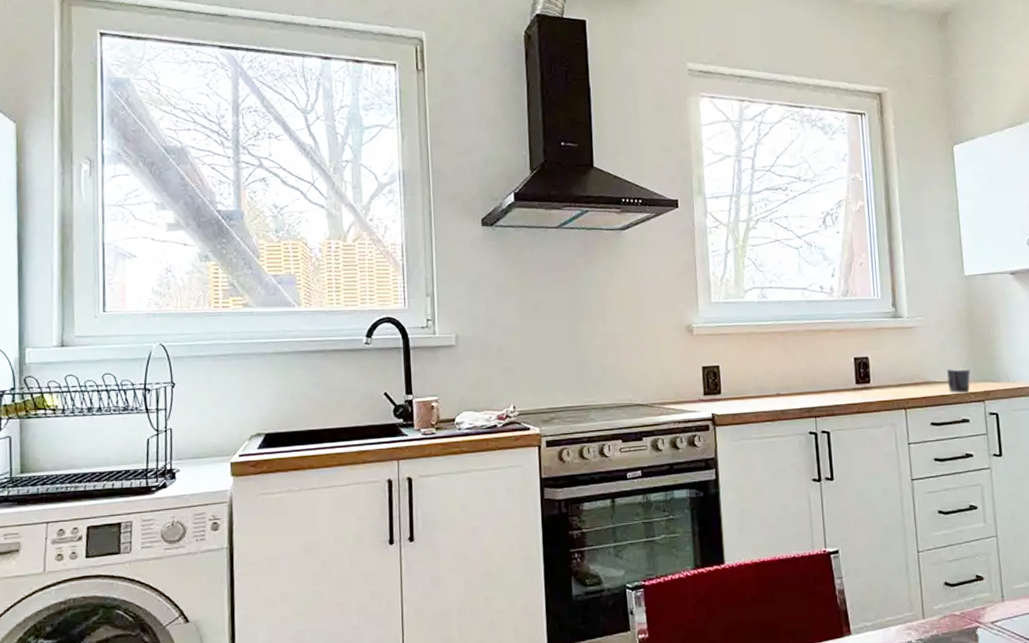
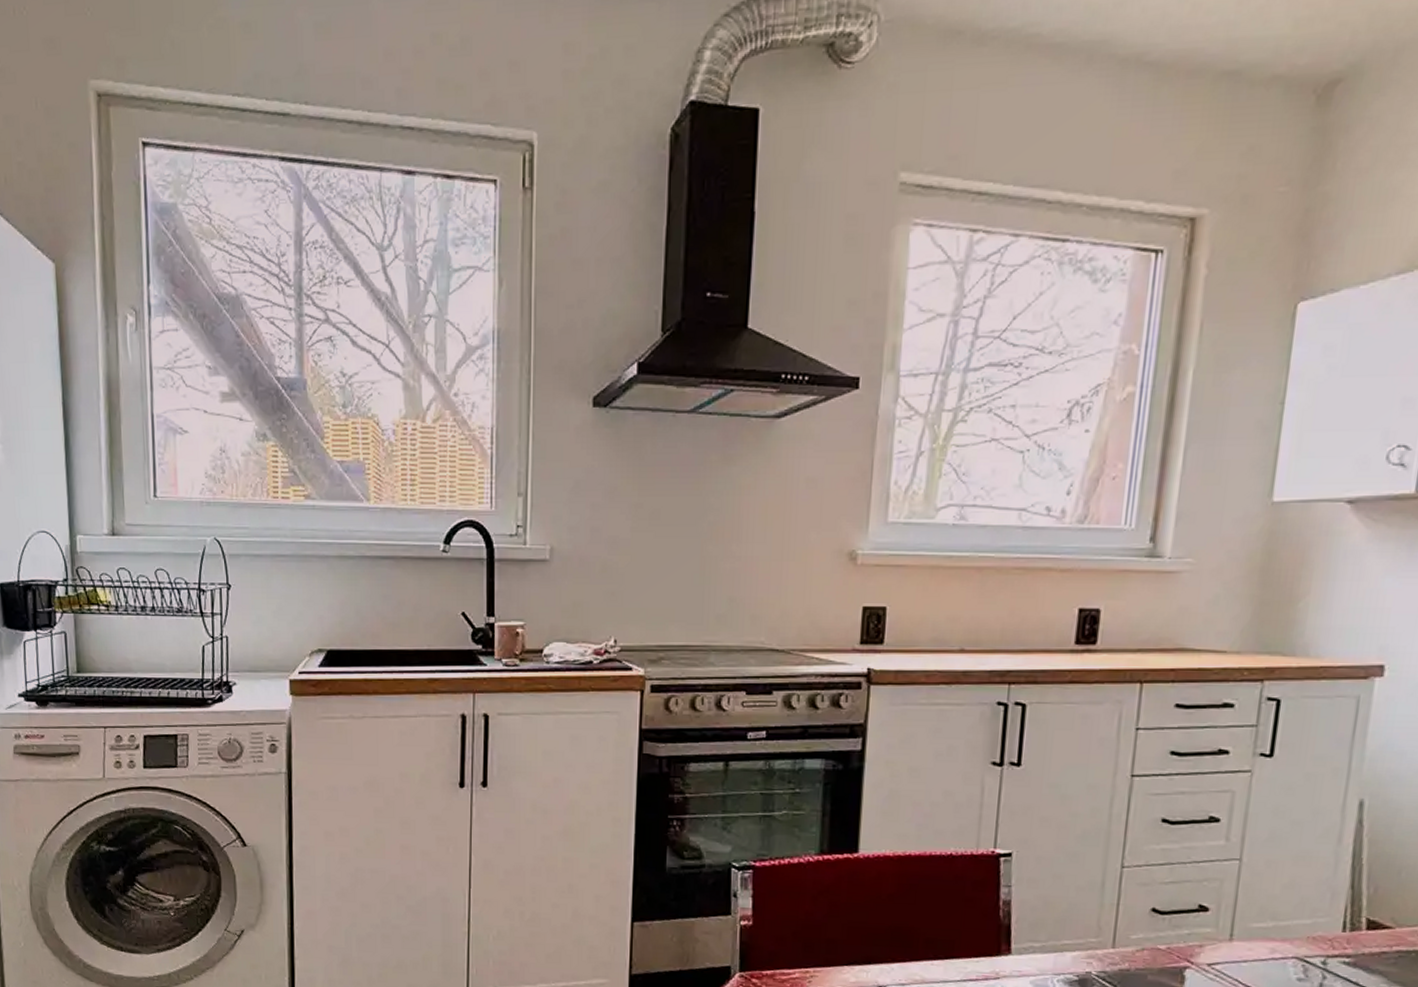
mug: present [946,368,971,395] -> none [1211,632,1251,670]

